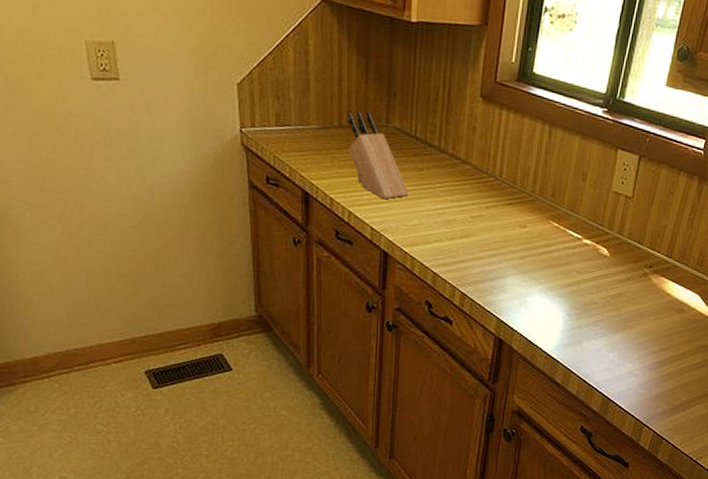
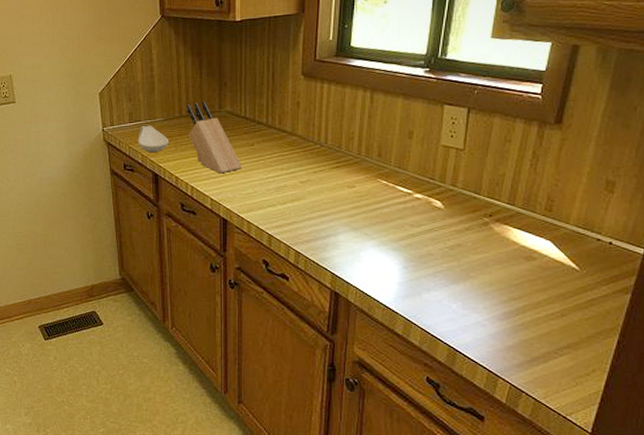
spoon rest: none [286,131,324,167] -> present [138,125,168,153]

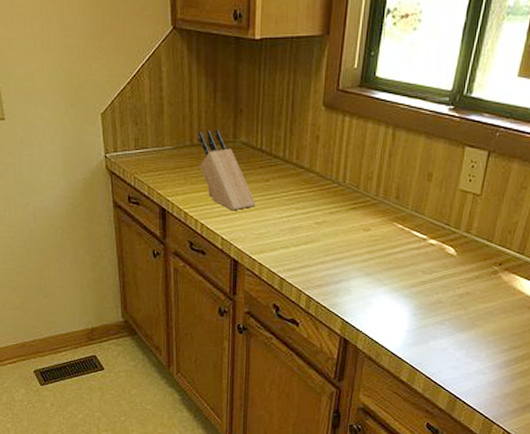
spoon rest: present [138,125,168,153] -> none [144,153,178,185]

